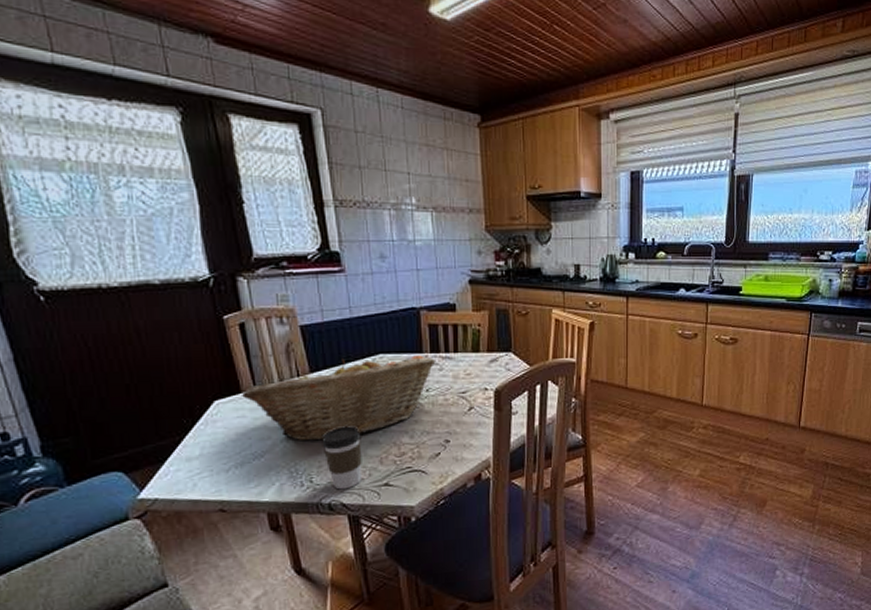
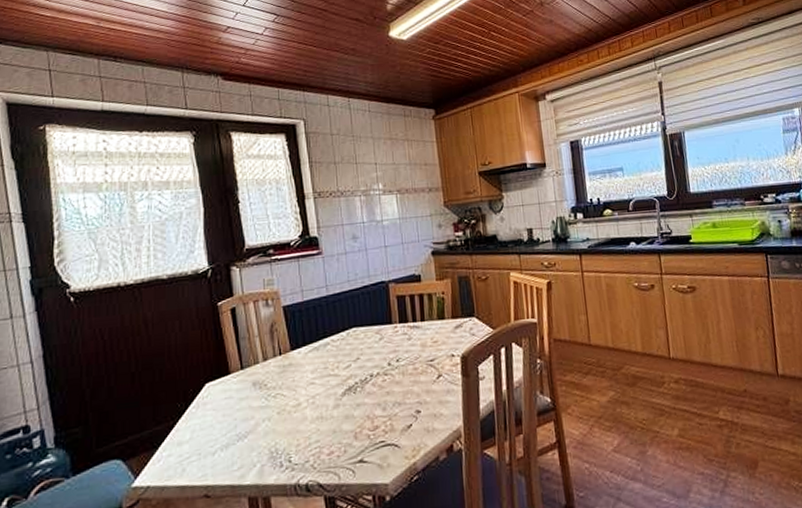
fruit basket: present [242,355,436,441] -> none [230,326,405,420]
coffee cup: present [322,426,363,490] -> none [300,401,338,469]

